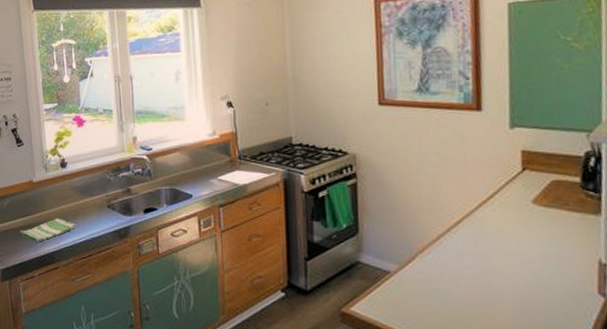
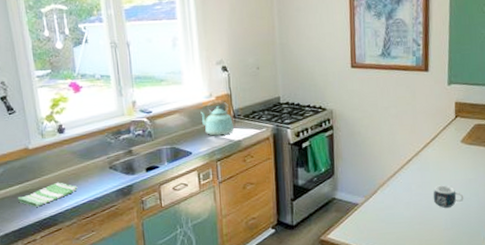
kettle: none [202,139,239,178] -> present [199,100,234,136]
mug: none [493,257,540,289] -> present [433,185,464,208]

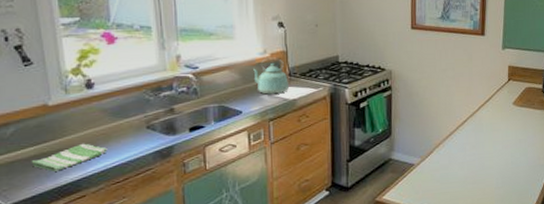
mug: present [433,185,464,208] -> none [486,145,514,167]

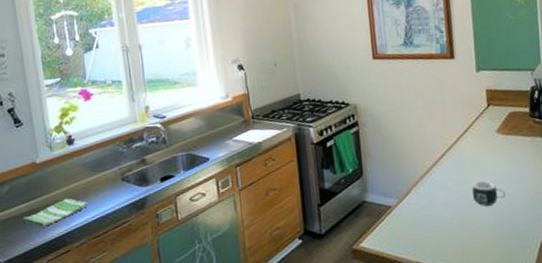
kettle: present [252,57,289,94] -> none [216,100,253,139]
mug: none [486,145,514,167] -> present [472,180,506,206]

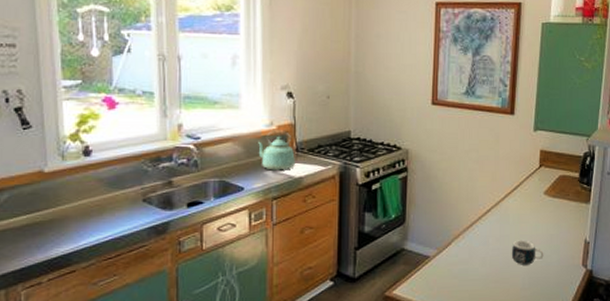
dish towel: present [23,198,88,227] -> none [22,214,101,243]
kettle: none [216,100,253,139] -> present [257,130,295,170]

